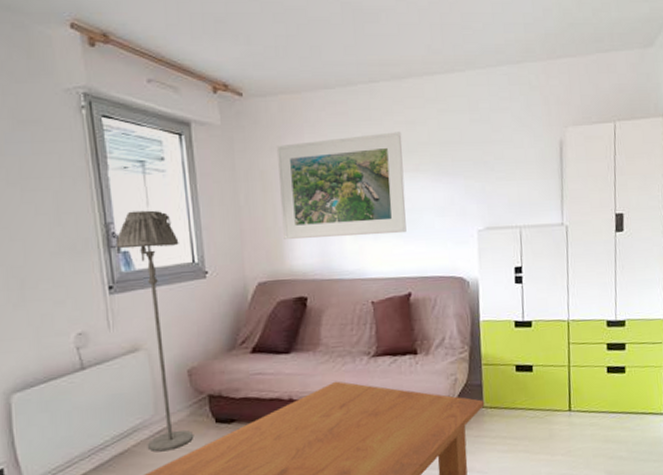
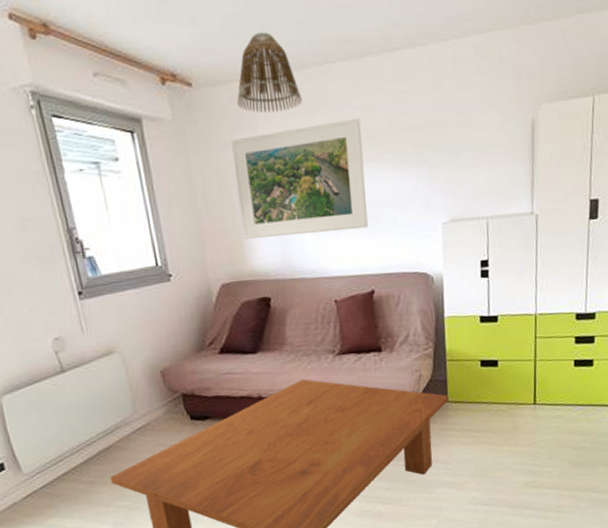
floor lamp: present [115,210,193,452] -> none [80,213,171,447]
lamp shade: none [285,52,347,123] -> present [237,32,303,113]

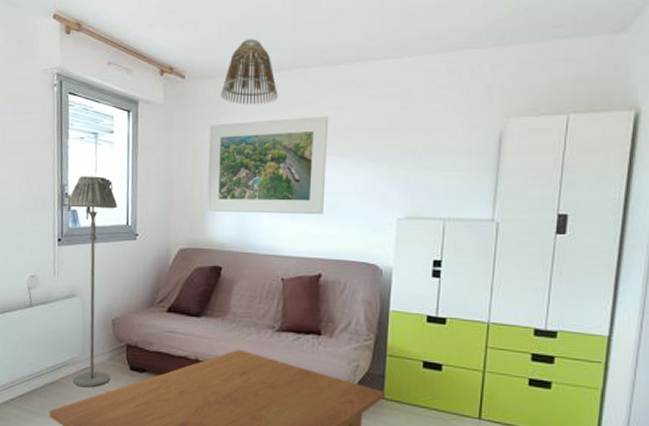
floor lamp: none [80,213,171,447] -> present [67,176,118,388]

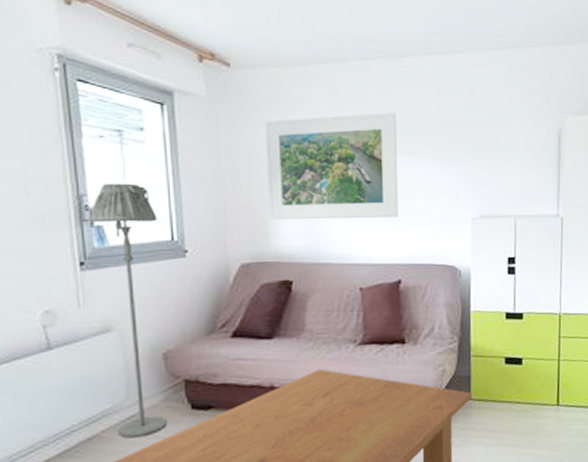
lamp shade: present [221,39,278,105] -> none [275,24,341,99]

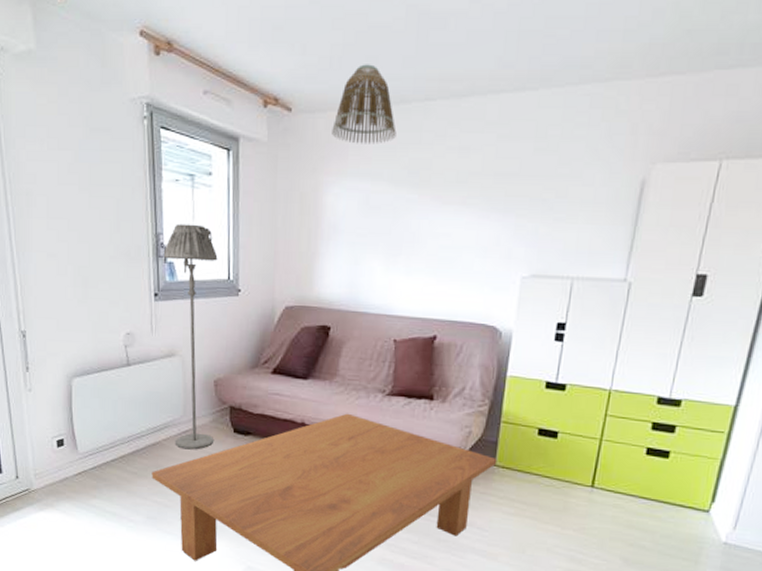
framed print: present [264,112,399,220] -> none [315,158,453,272]
lamp shade: none [275,24,341,99] -> present [332,64,396,144]

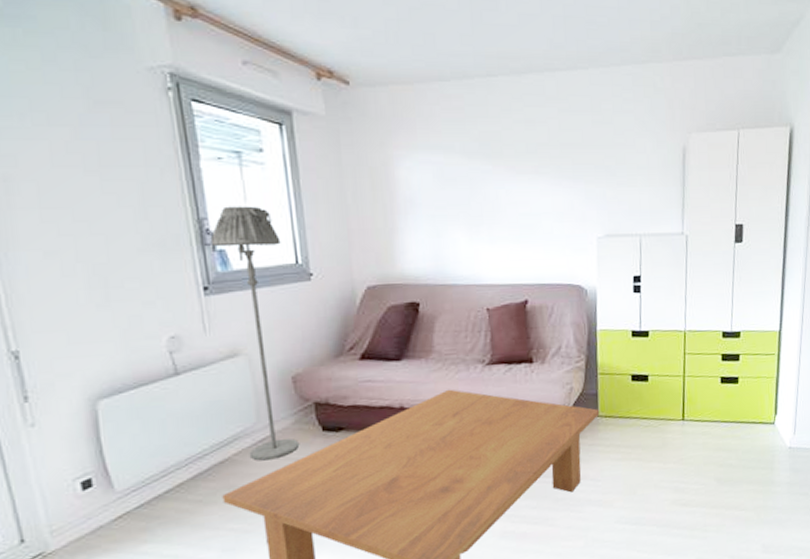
lamp shade: present [332,64,396,144] -> none [396,40,463,118]

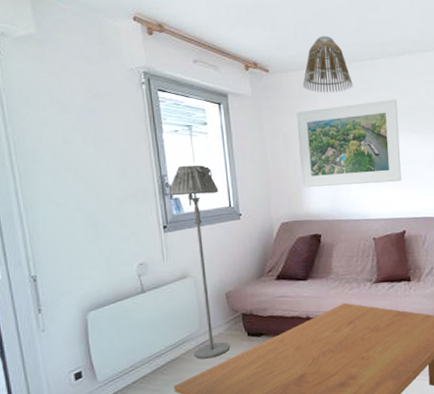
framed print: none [386,131,524,241] -> present [296,99,402,187]
lamp shade: none [396,40,463,118] -> present [303,36,353,93]

